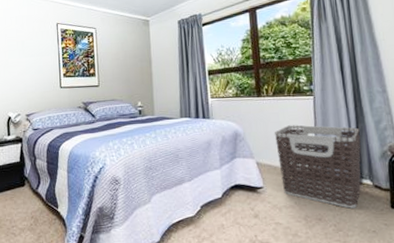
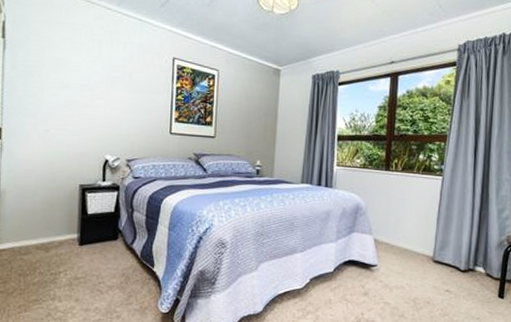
clothes hamper: present [274,125,361,209] -> none [396,204,482,294]

